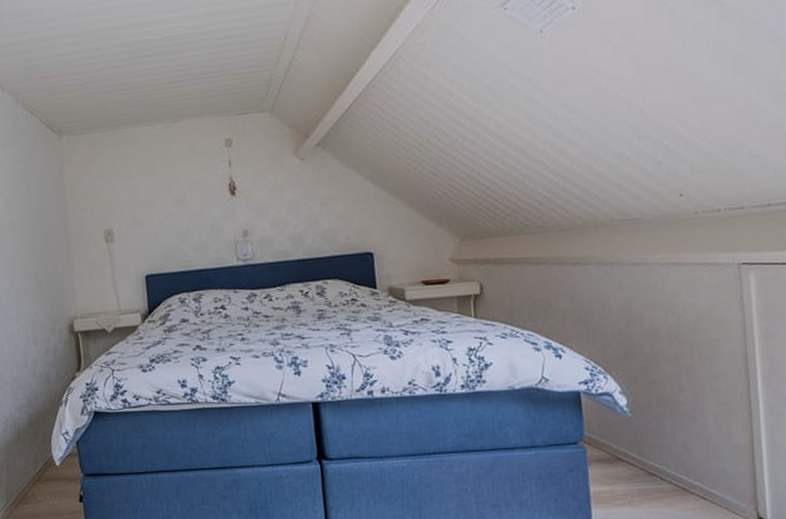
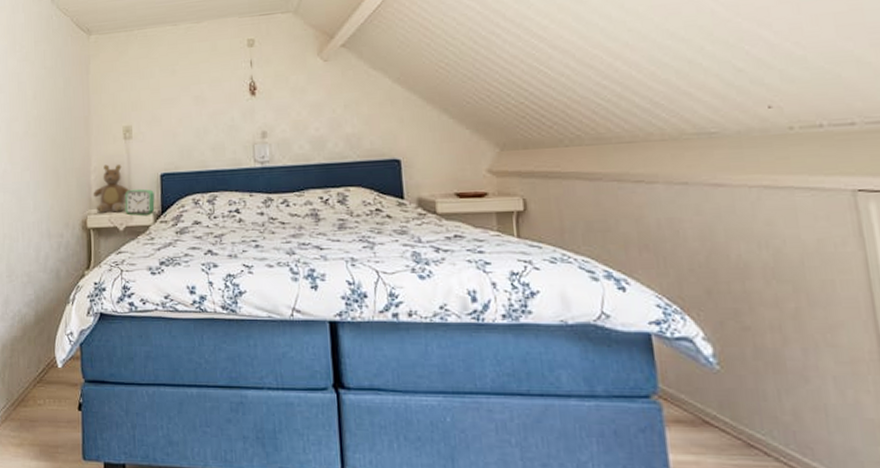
teddy bear: none [77,267,116,317] -> present [93,164,130,213]
alarm clock: none [111,290,142,317] -> present [125,188,155,216]

